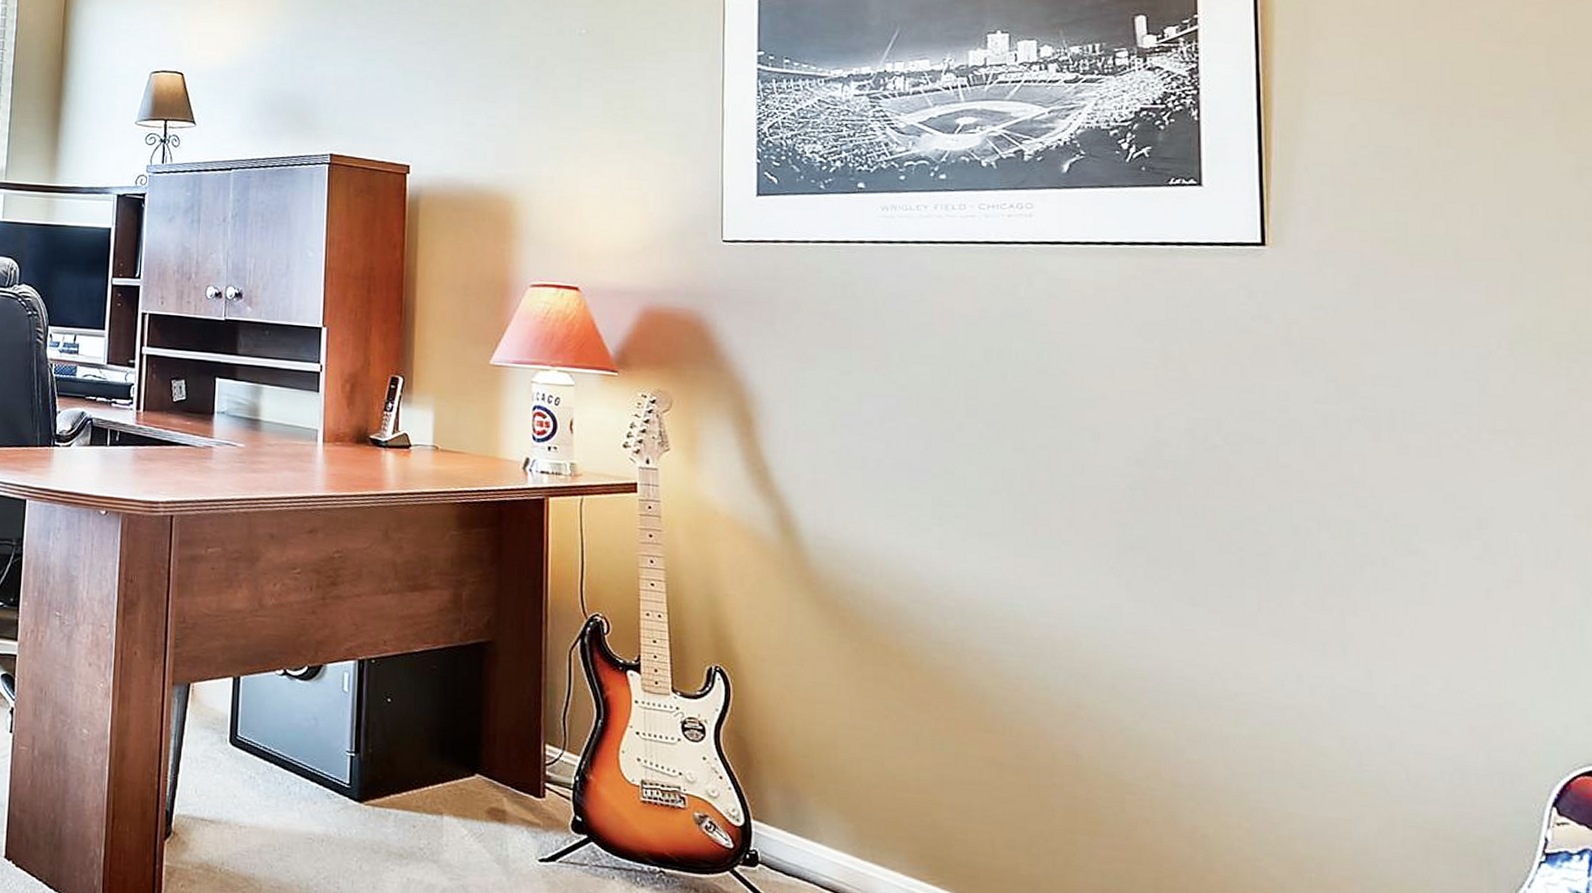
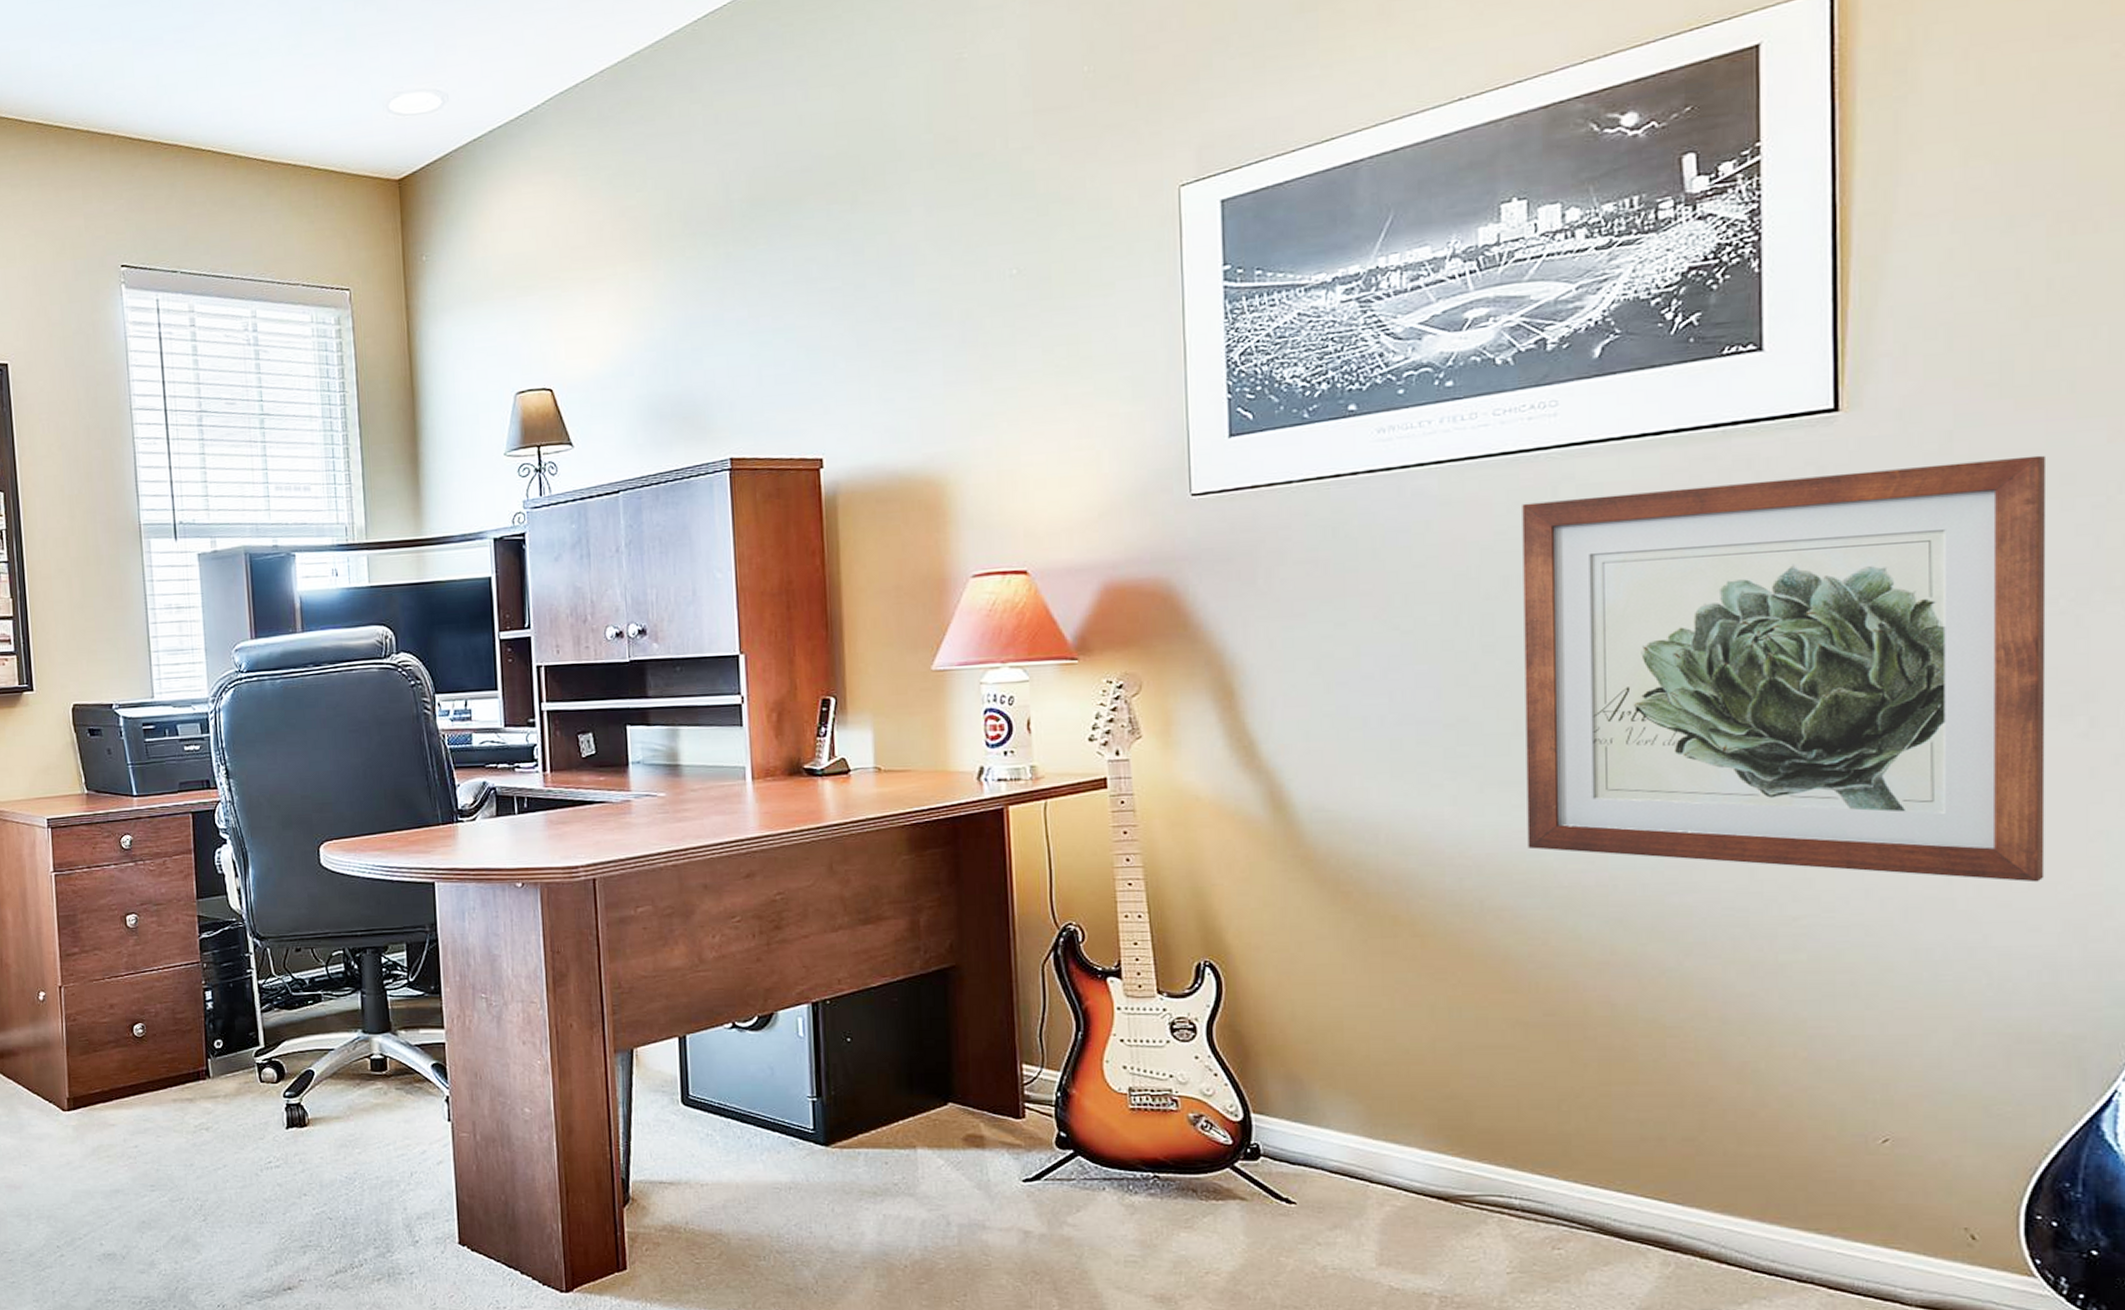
wall art: none [1002,288,1451,688] -> present [1522,455,2047,883]

